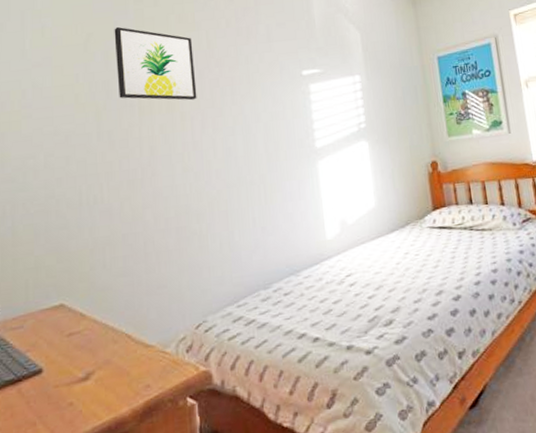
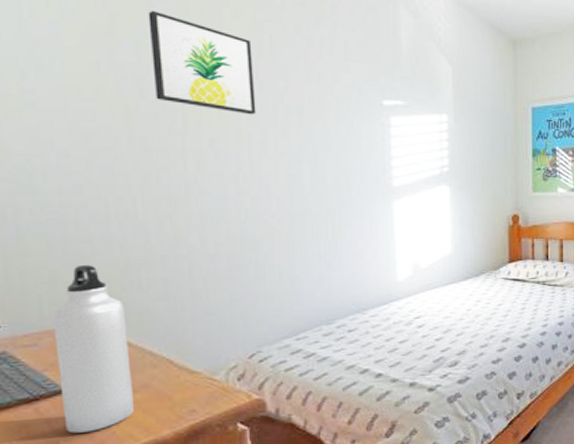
water bottle: none [36,248,98,414] -> present [53,264,134,434]

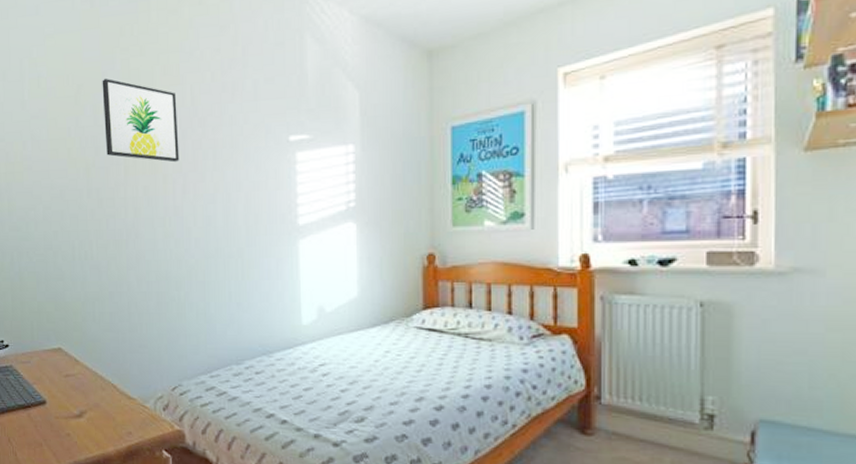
water bottle: present [53,264,134,434] -> none [39,298,89,439]

